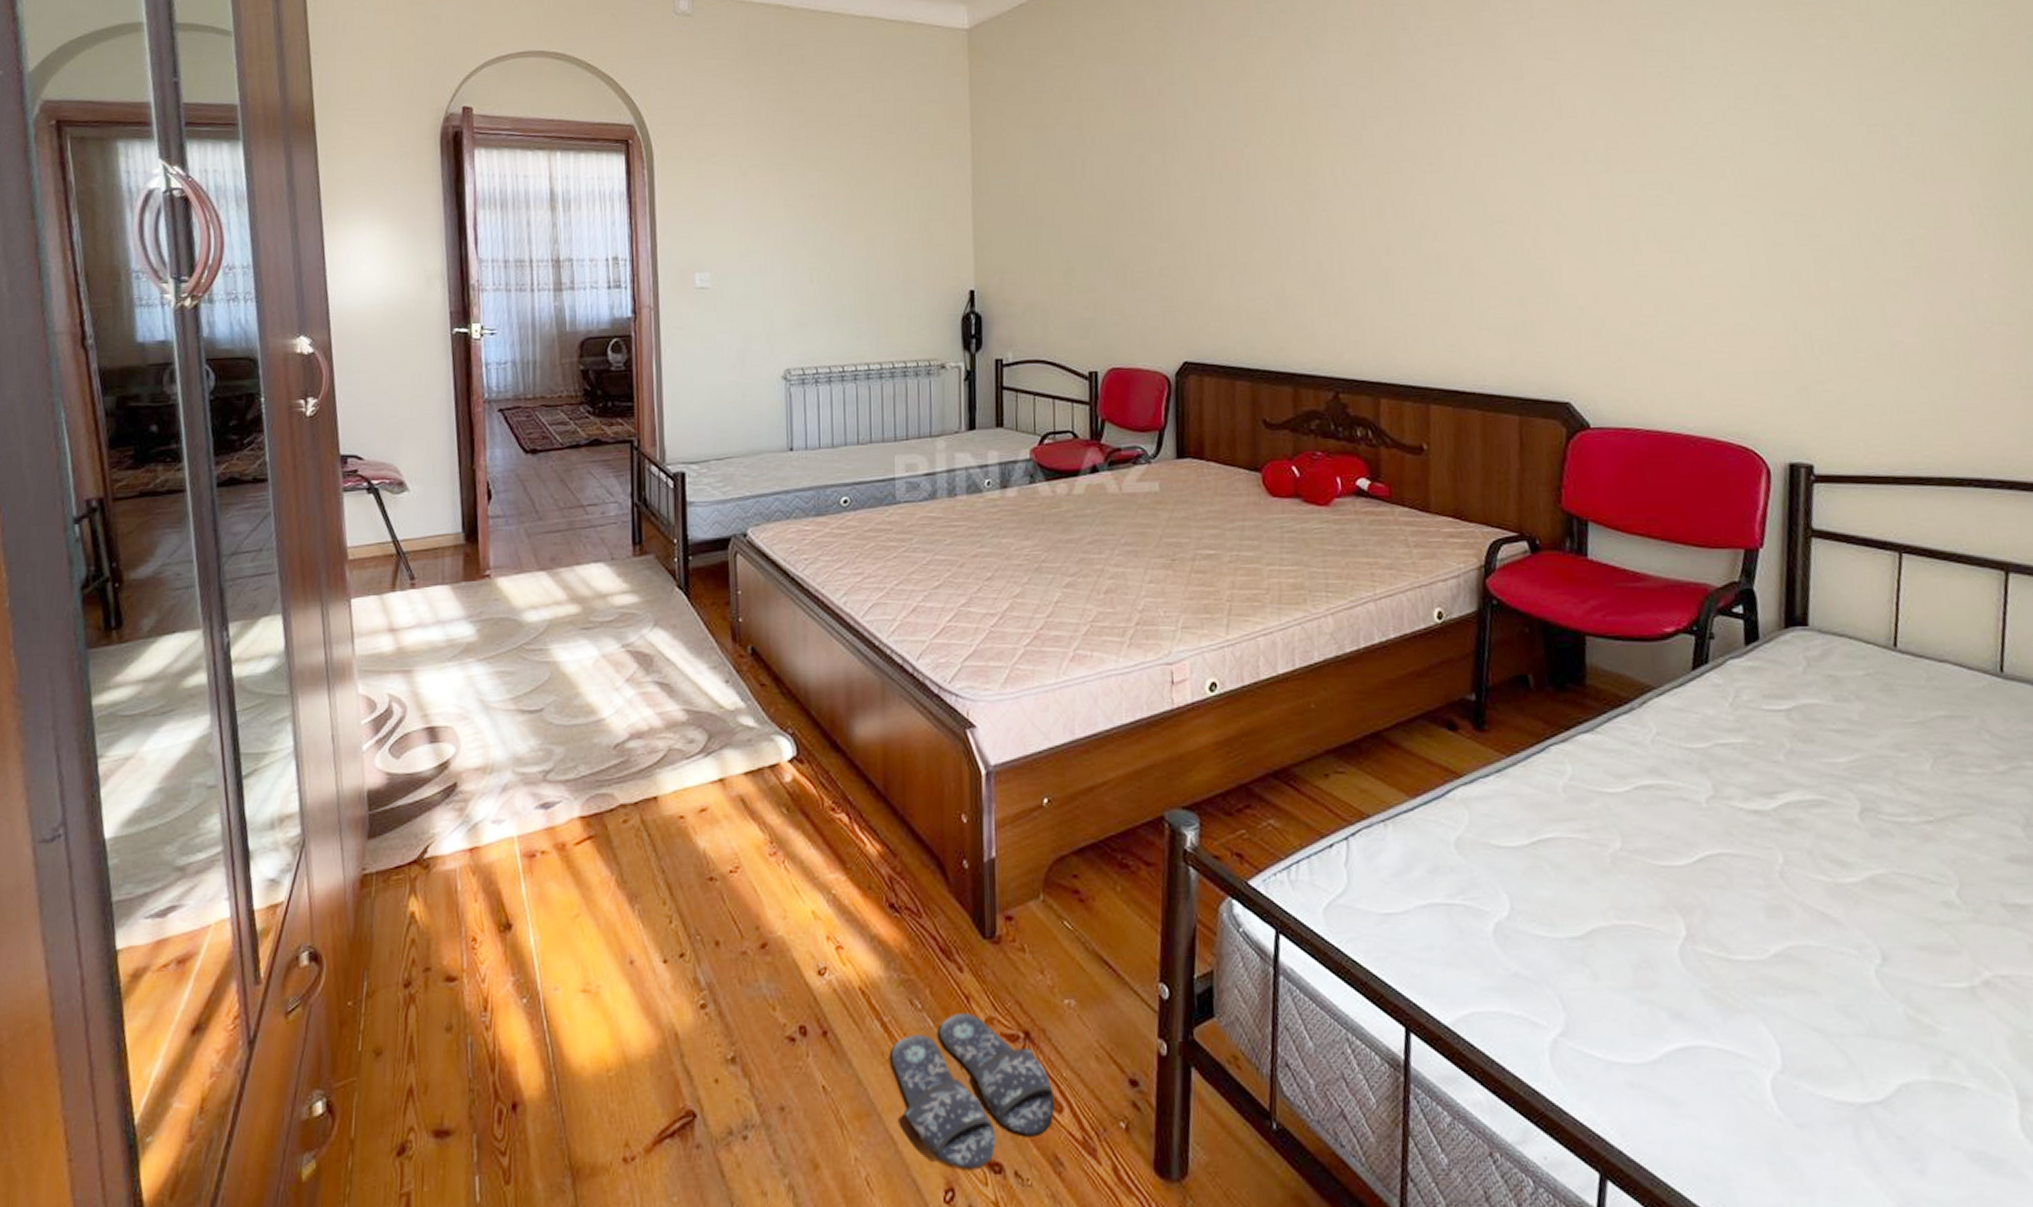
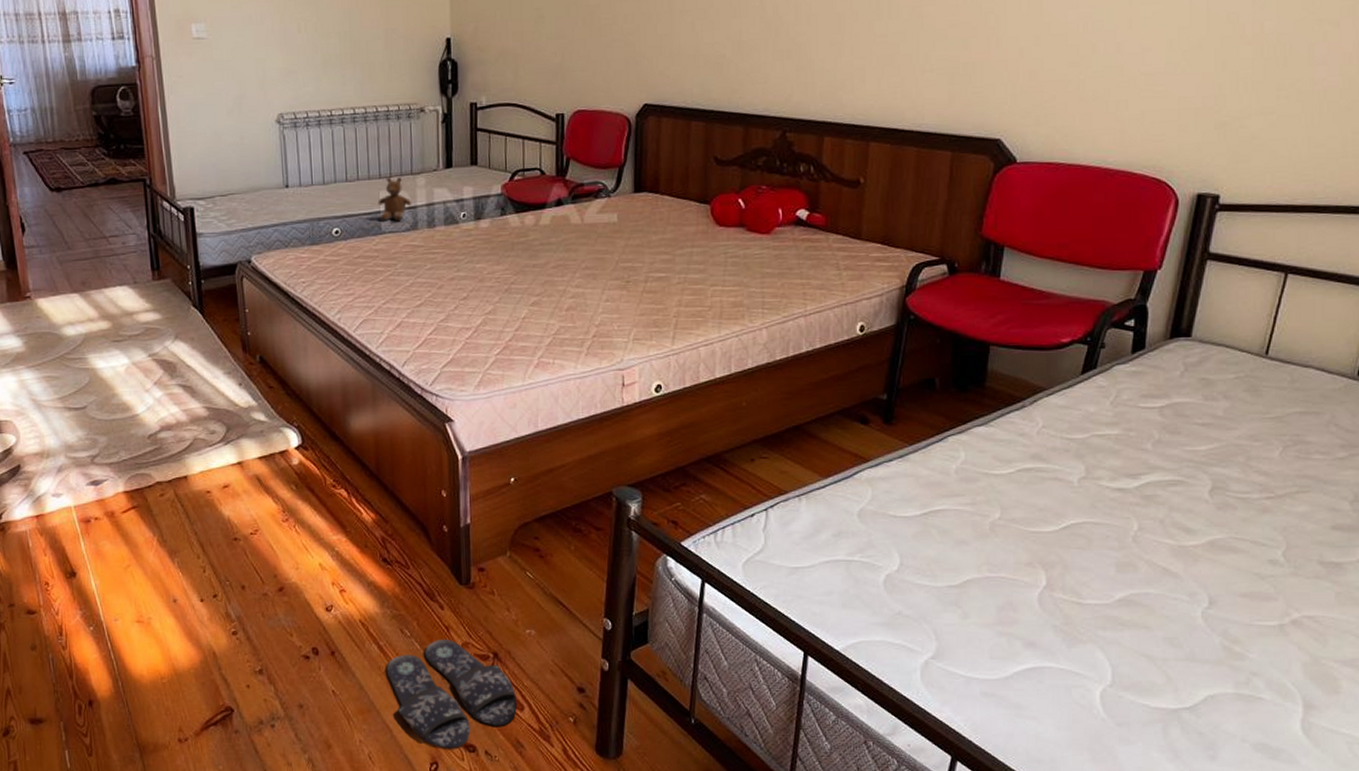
teddy bear: none [892,439,931,490] -> present [377,176,412,222]

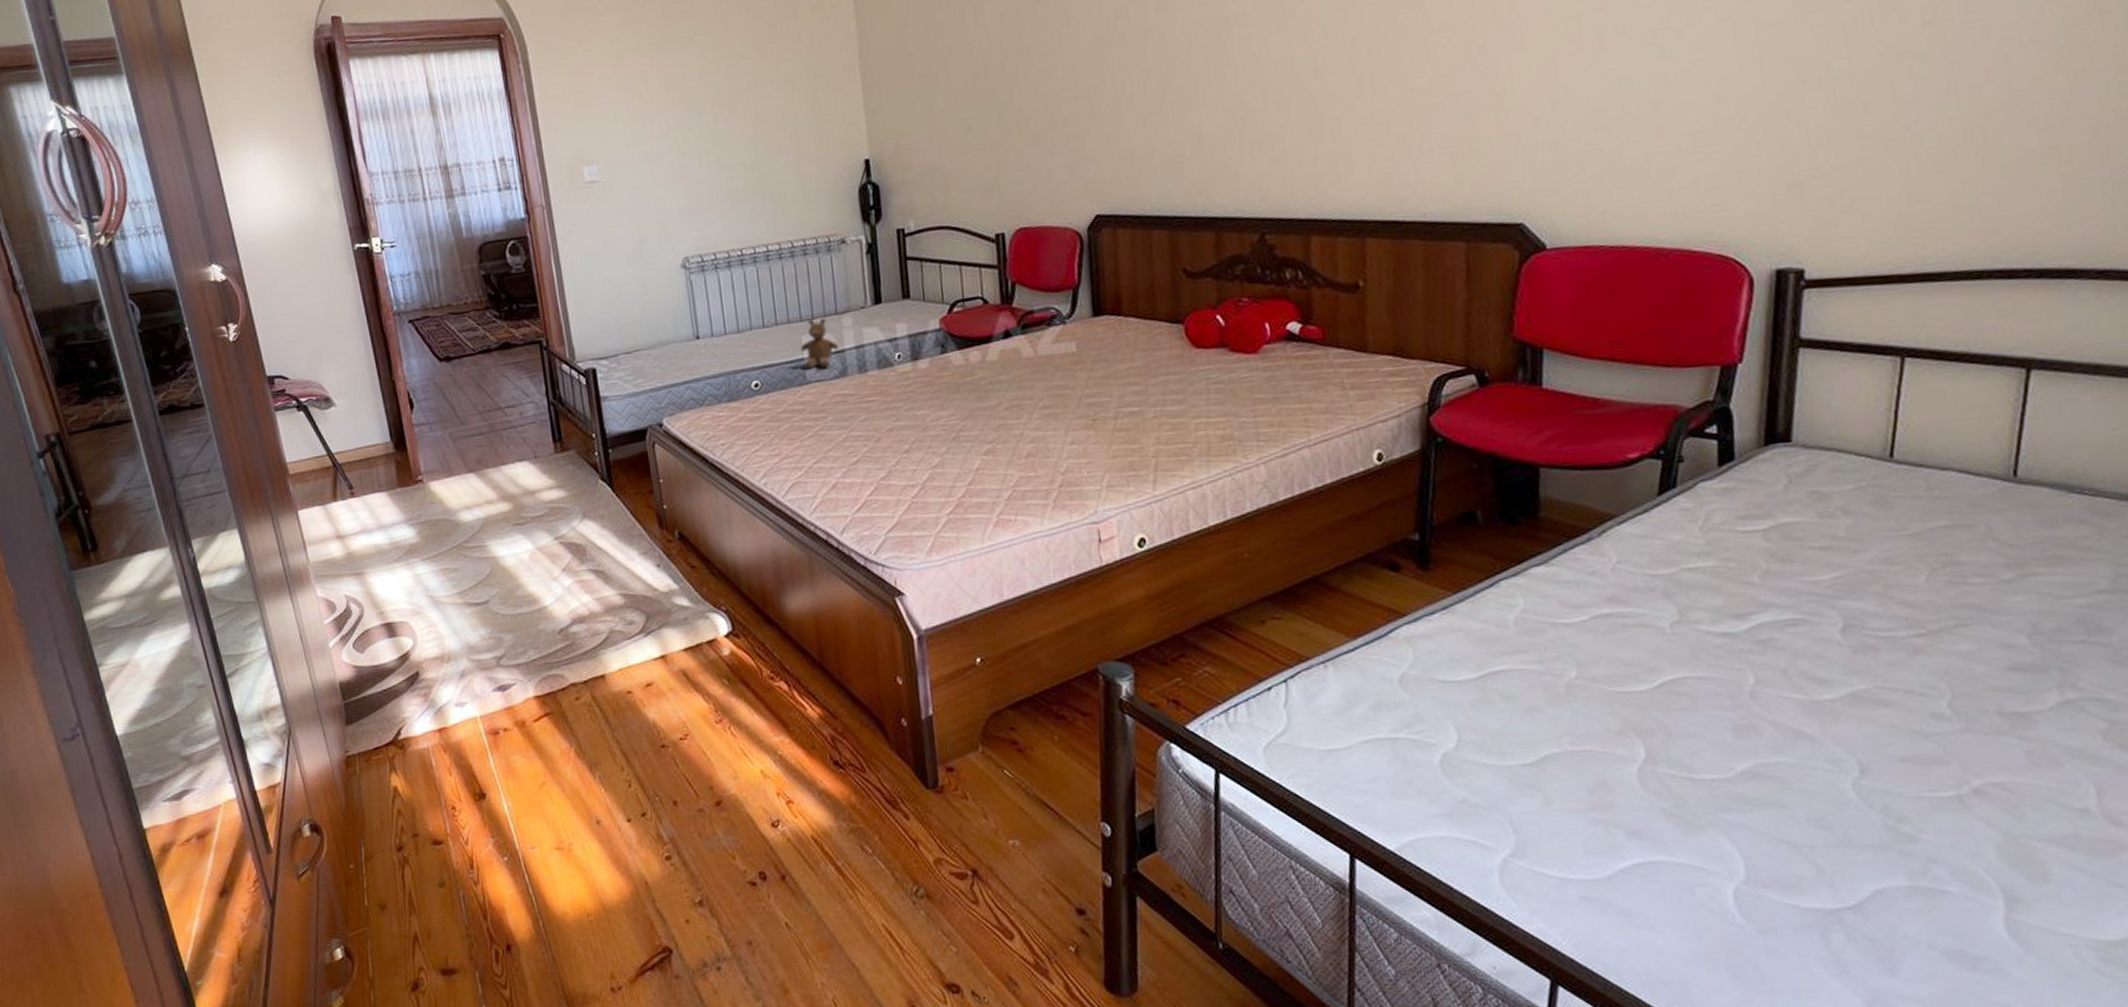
slippers: present [386,638,517,750] -> none [846,854,1006,991]

